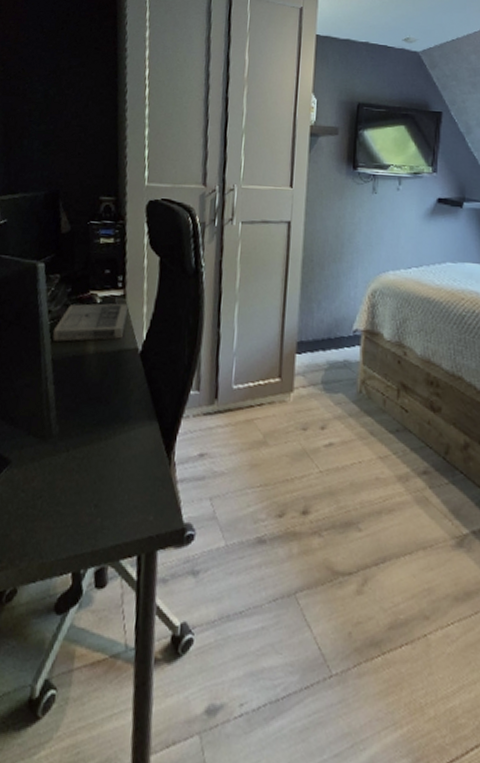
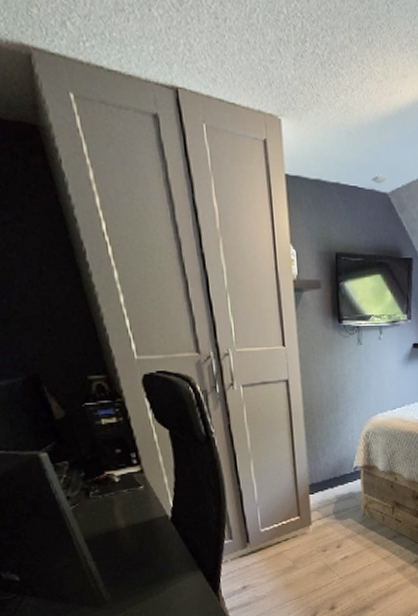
photo frame: present [52,303,129,342] -> none [77,478,150,523]

